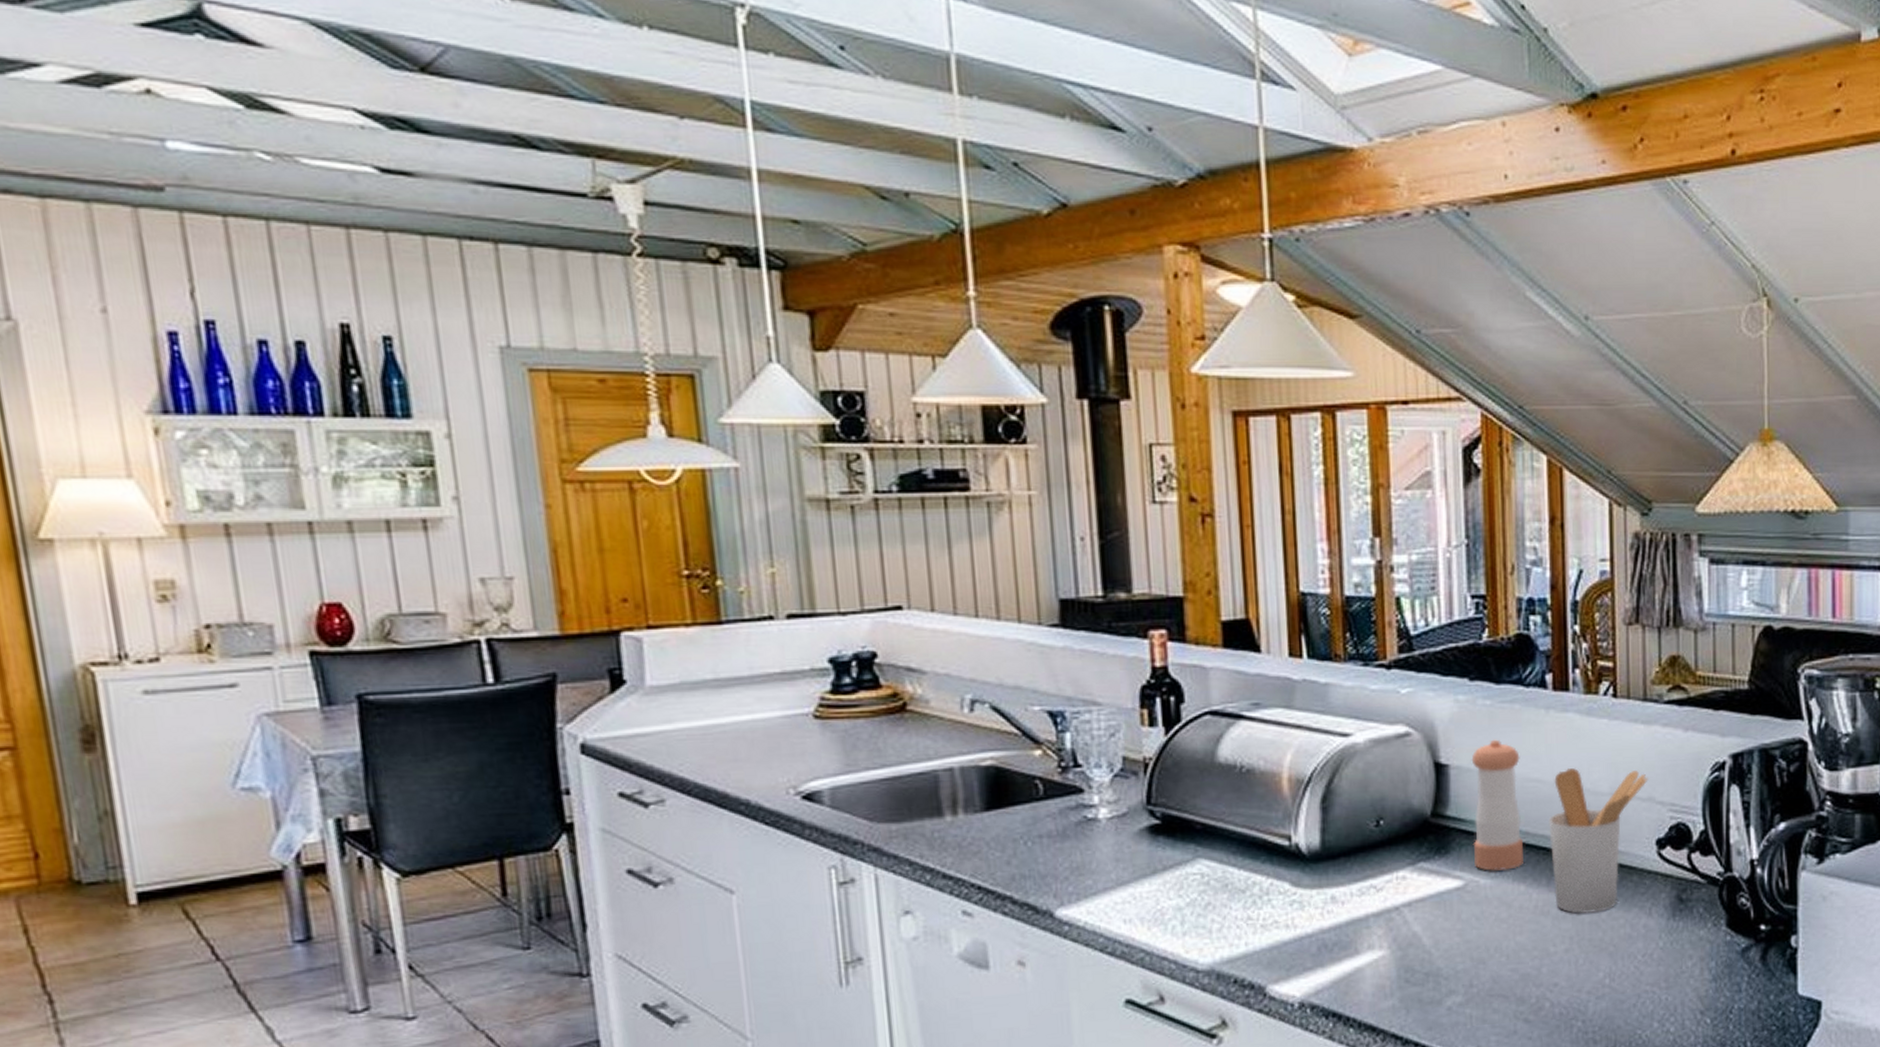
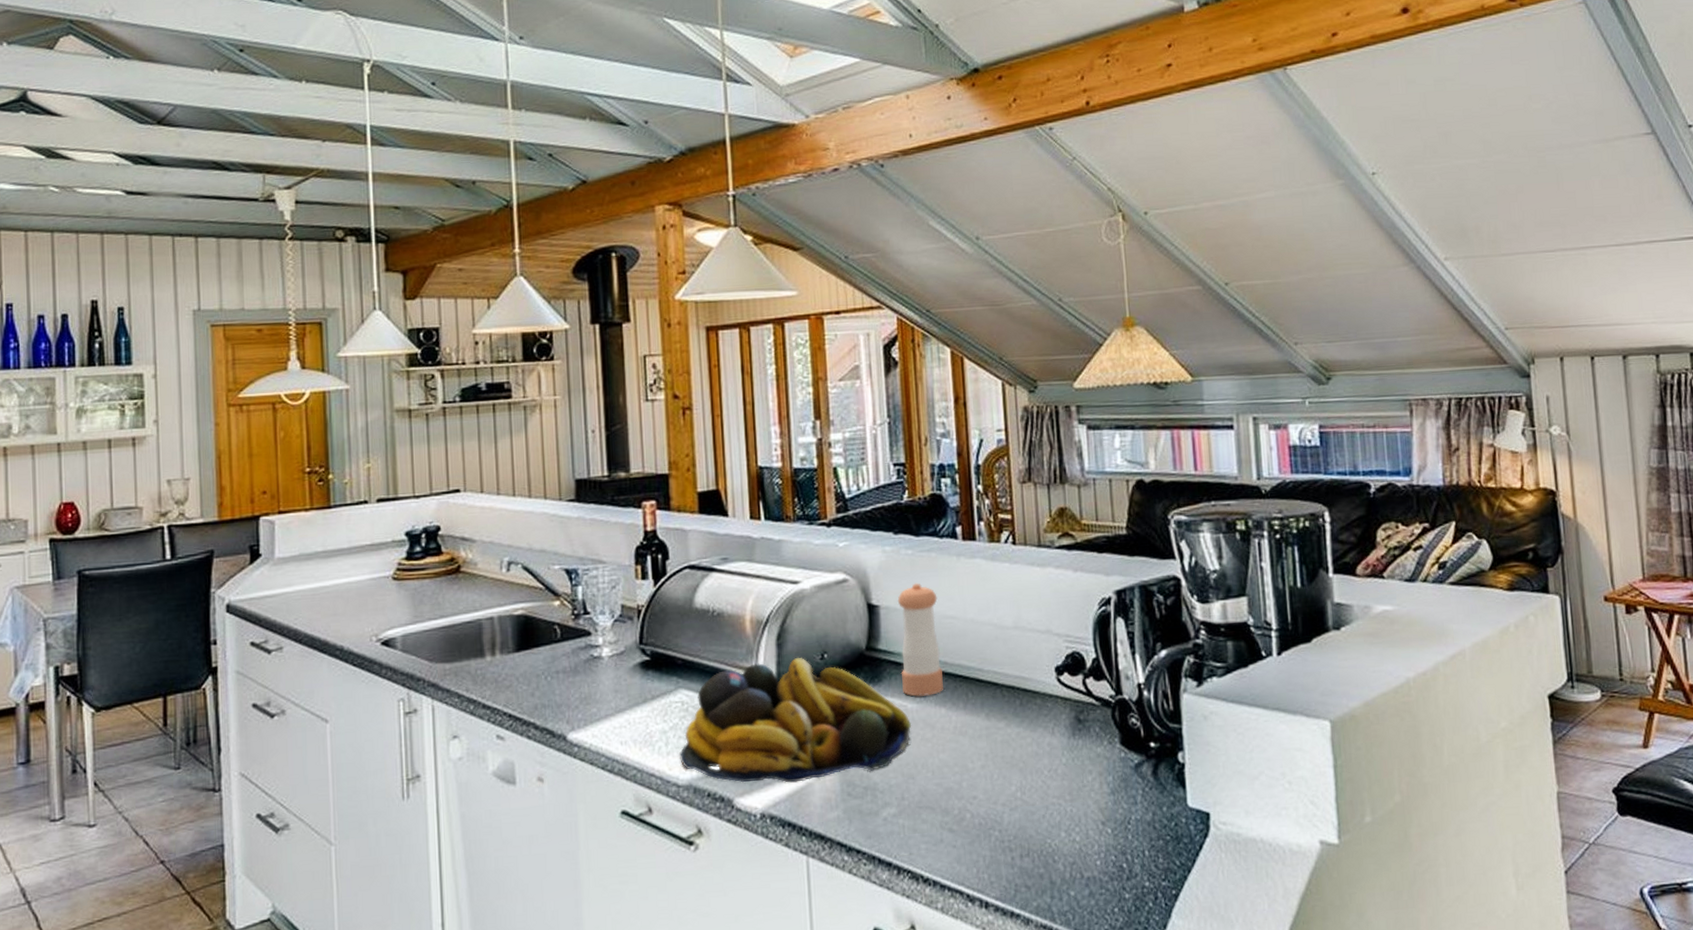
fruit bowl: none [1198,823,1484,968] -> present [679,657,912,783]
utensil holder: present [1548,768,1648,914] -> none [963,606,1046,734]

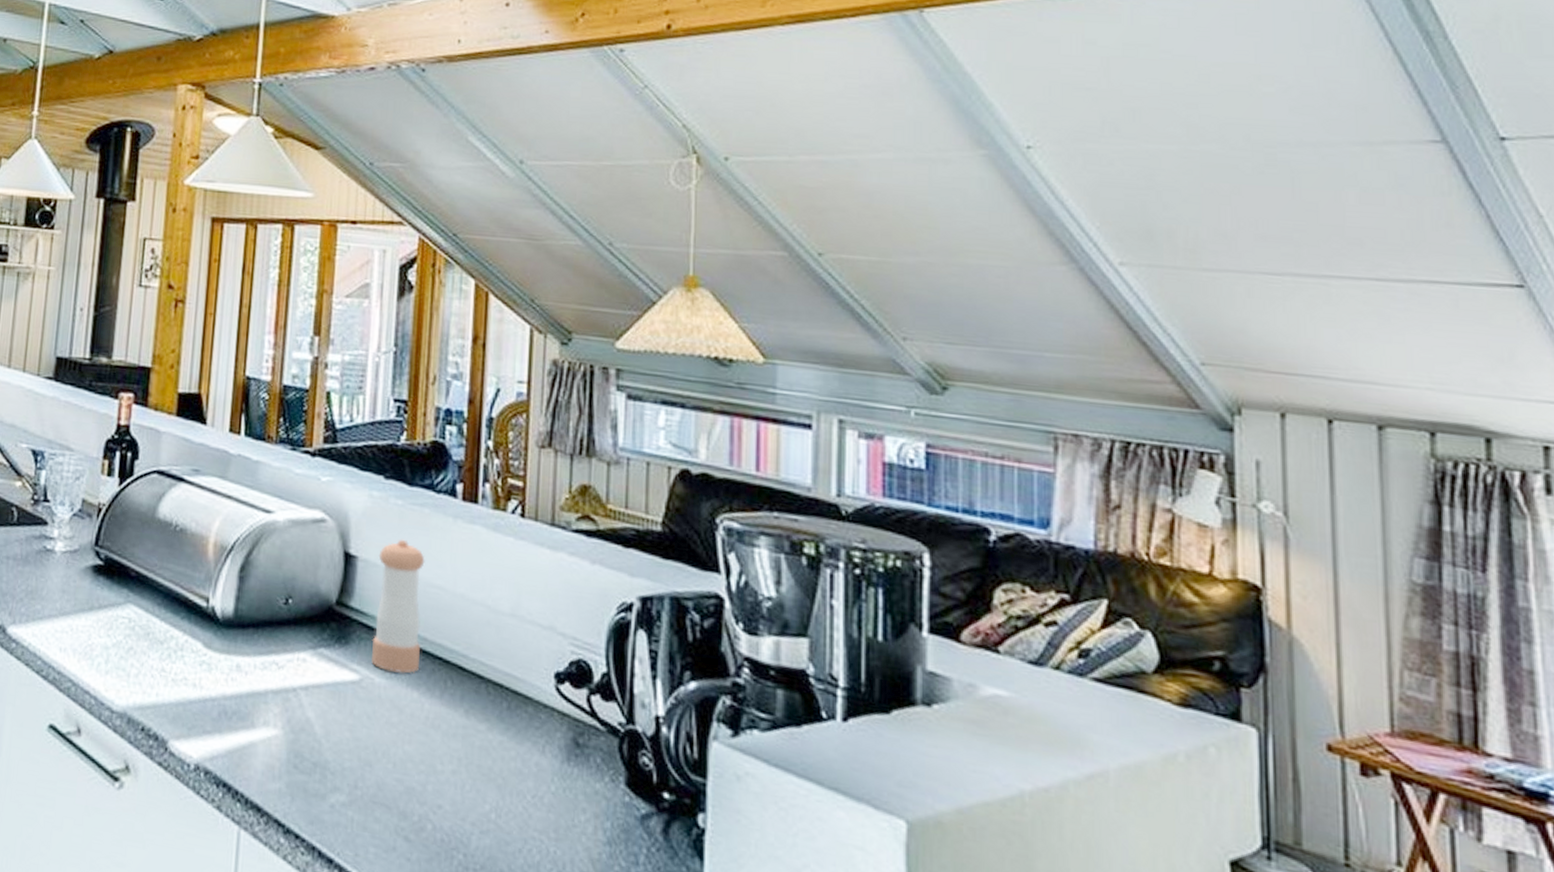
fruit bowl: present [679,657,912,783] -> none [118,593,377,747]

